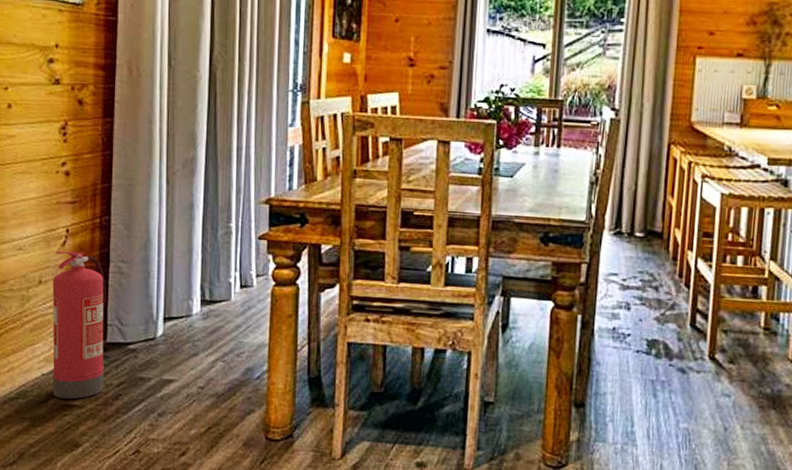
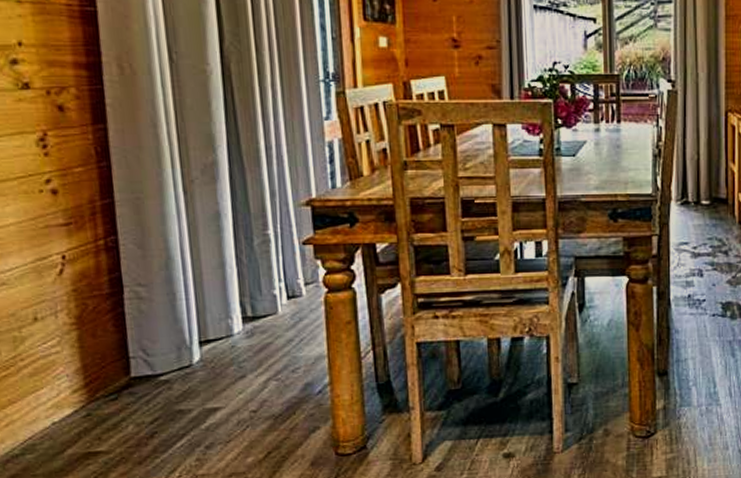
fire extinguisher: present [52,251,106,399] -> none [50,280,135,447]

